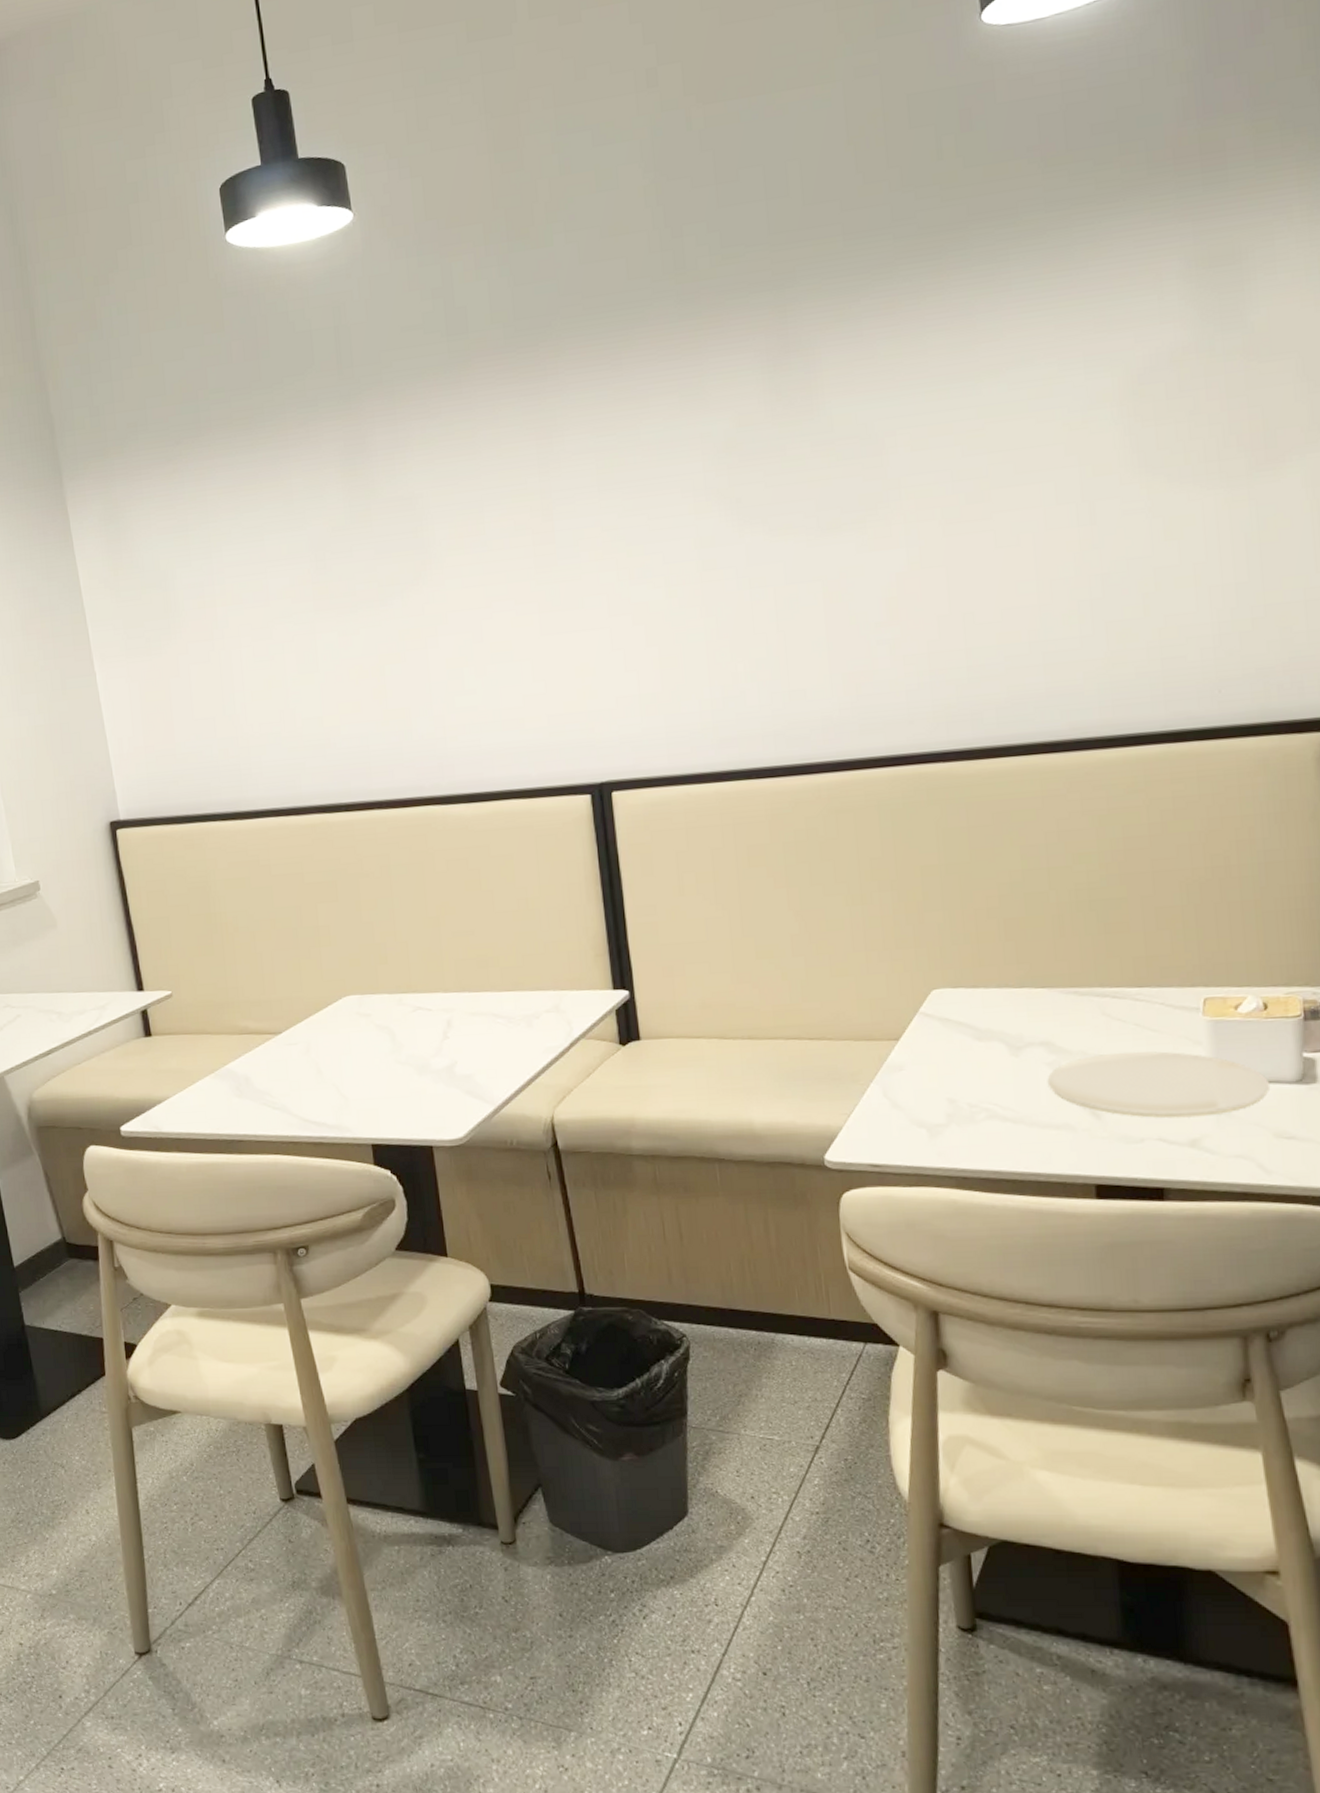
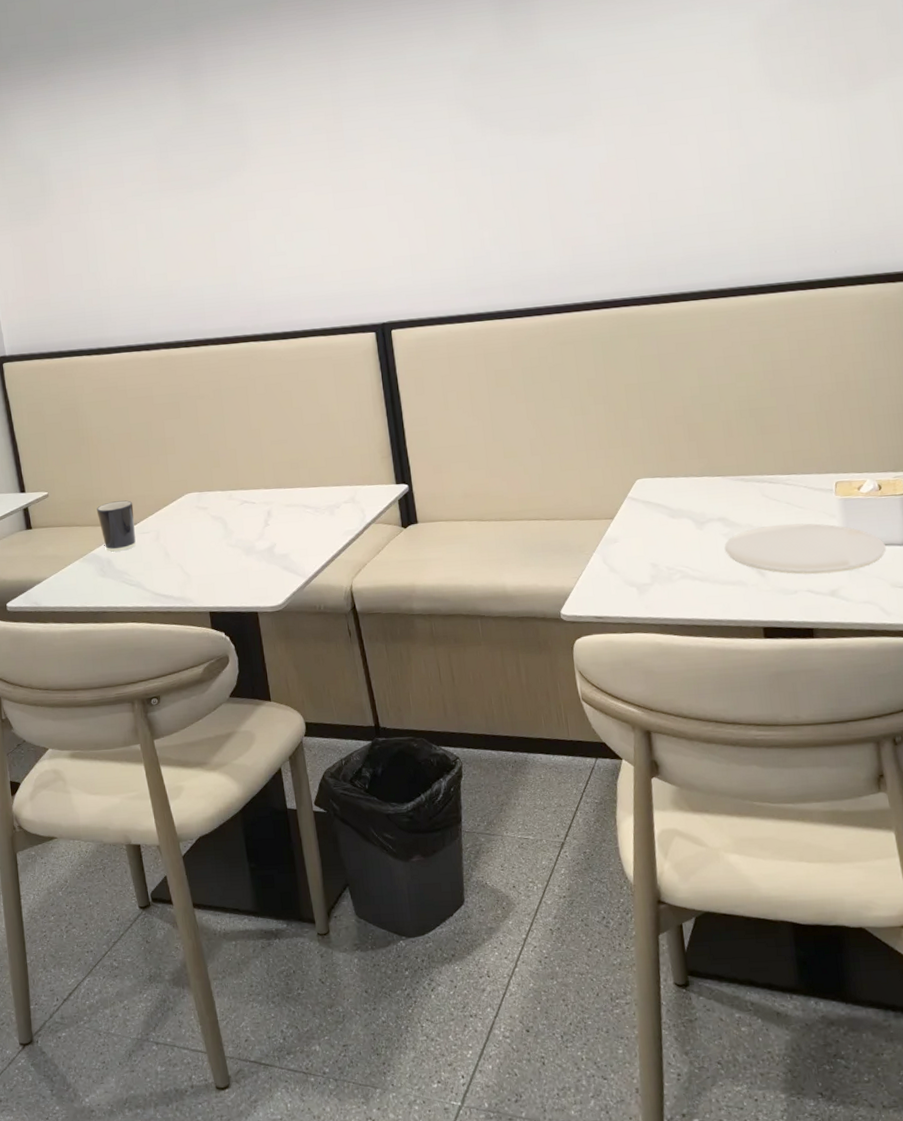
mug: none [231,1003,281,1067] -> present [96,500,136,552]

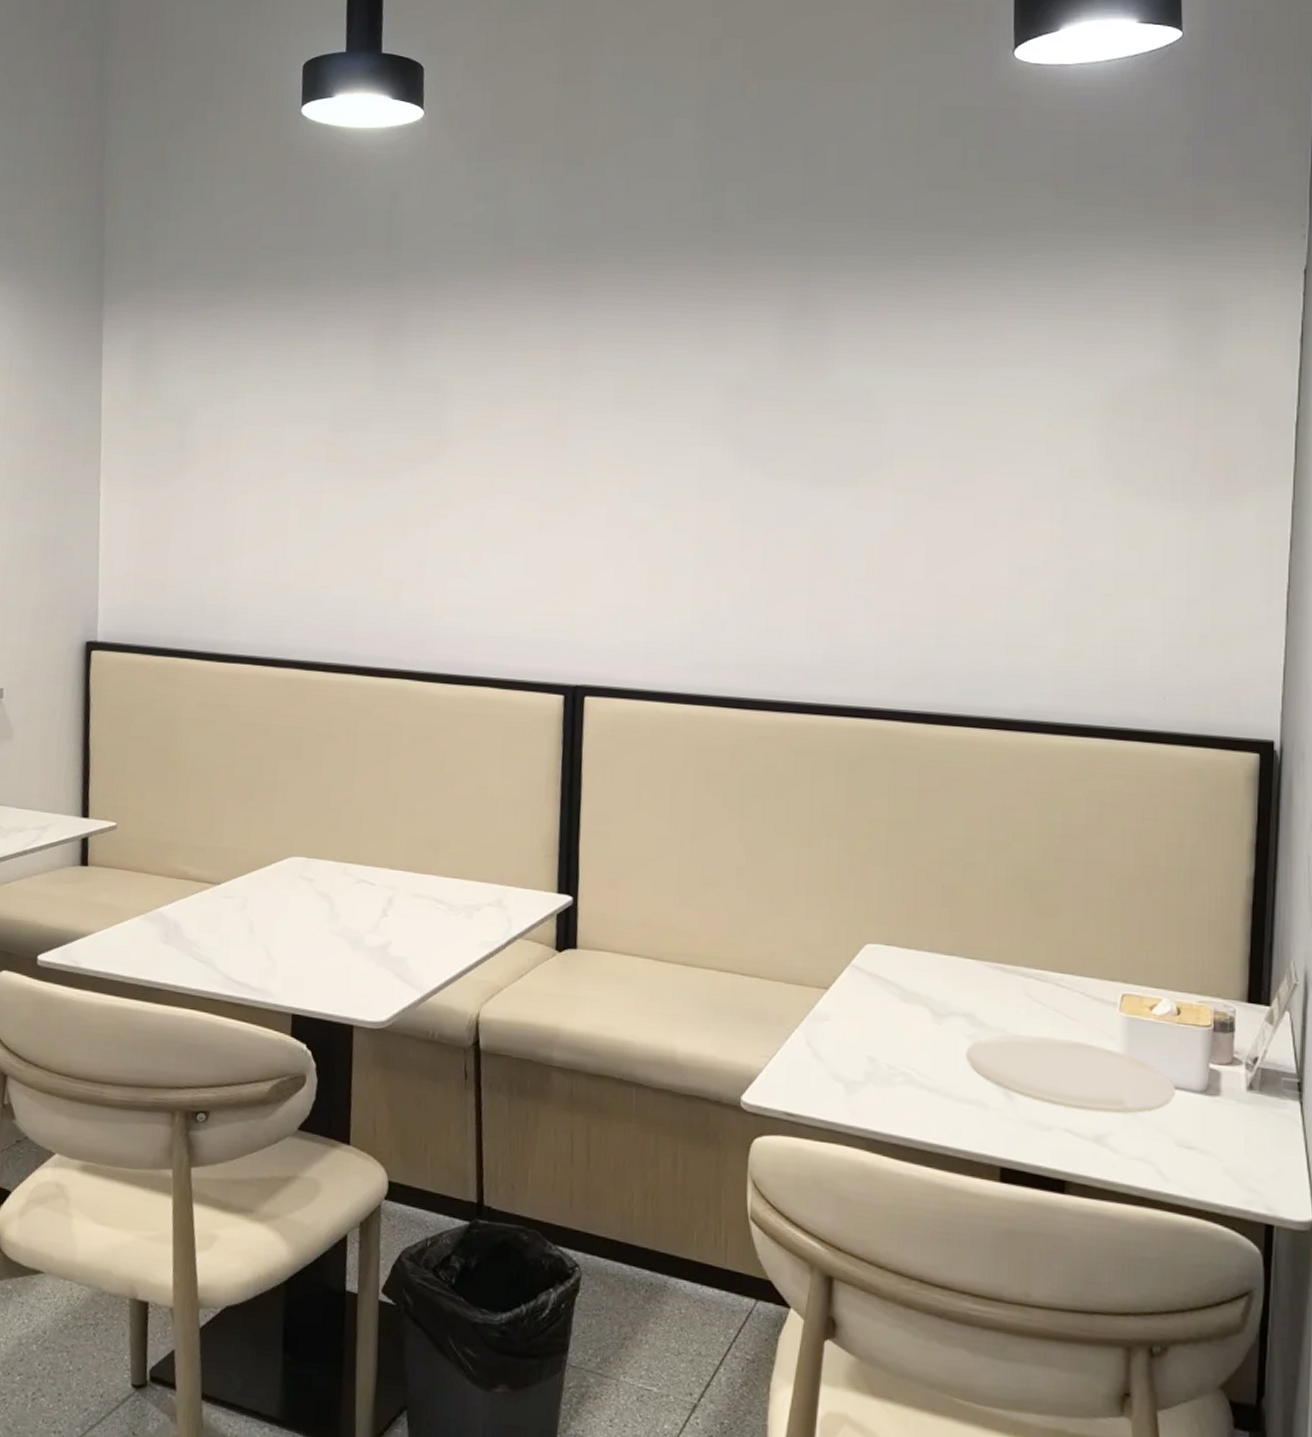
mug: present [96,500,136,552] -> none [173,849,221,915]

